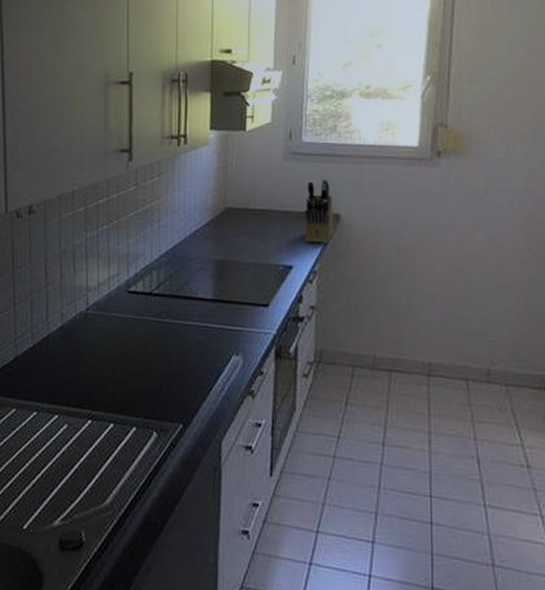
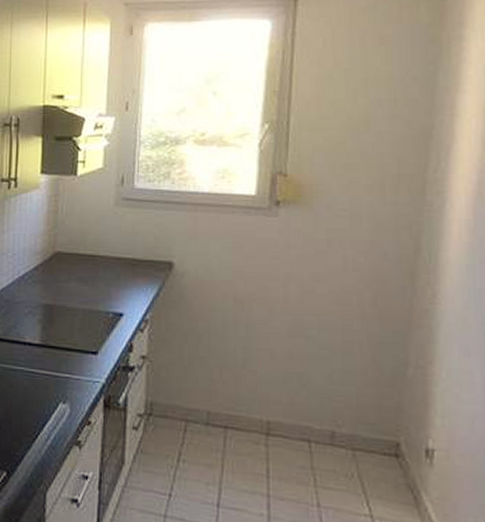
knife block: present [304,179,333,243] -> none [136,225,166,291]

